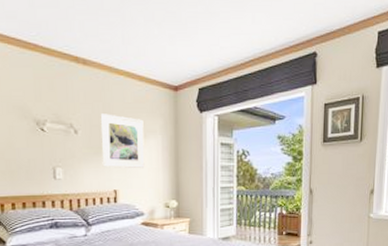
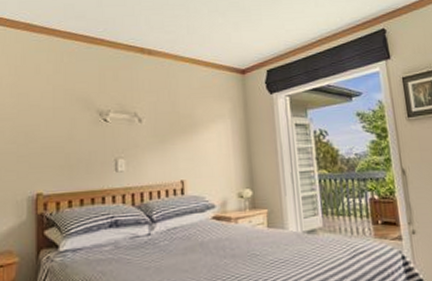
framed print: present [100,114,145,169] -> none [165,100,214,157]

